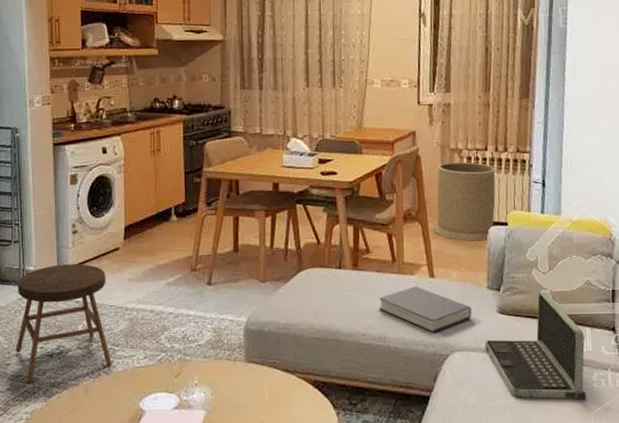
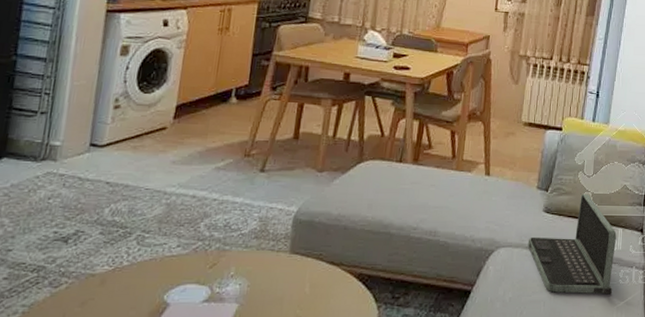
stool: present [15,264,112,383] -> none [21,141,147,272]
book: present [379,286,471,333] -> none [433,183,520,228]
trash can: present [433,162,496,241] -> none [495,68,558,144]

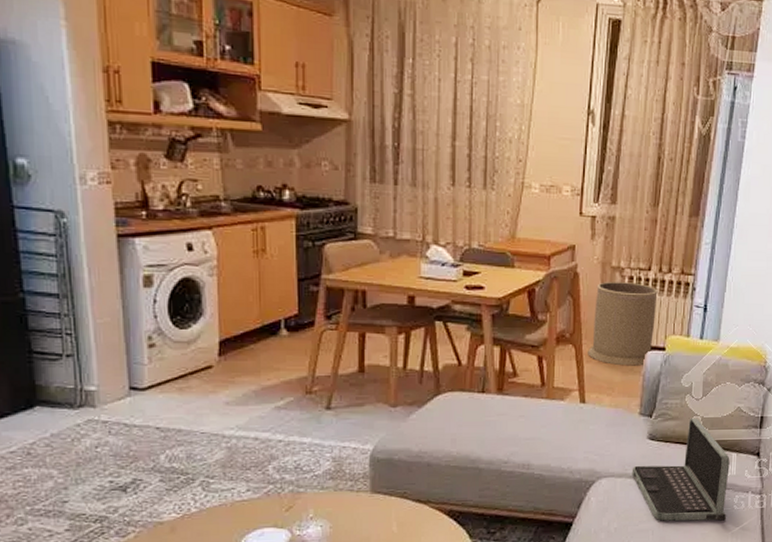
trash can: none [495,68,558,144] -> present [588,282,658,366]

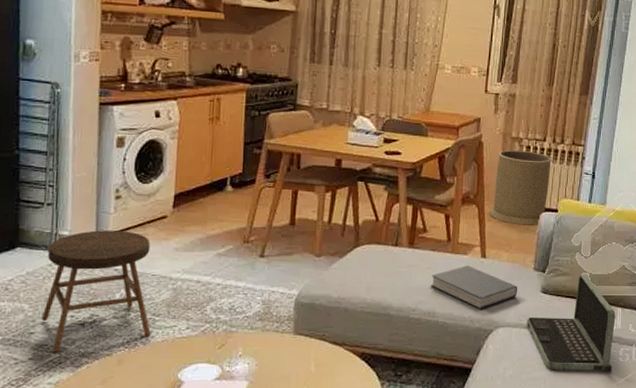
stool: none [74,384,206,522] -> present [41,230,151,353]
book: none [524,412,621,459] -> present [431,265,517,309]

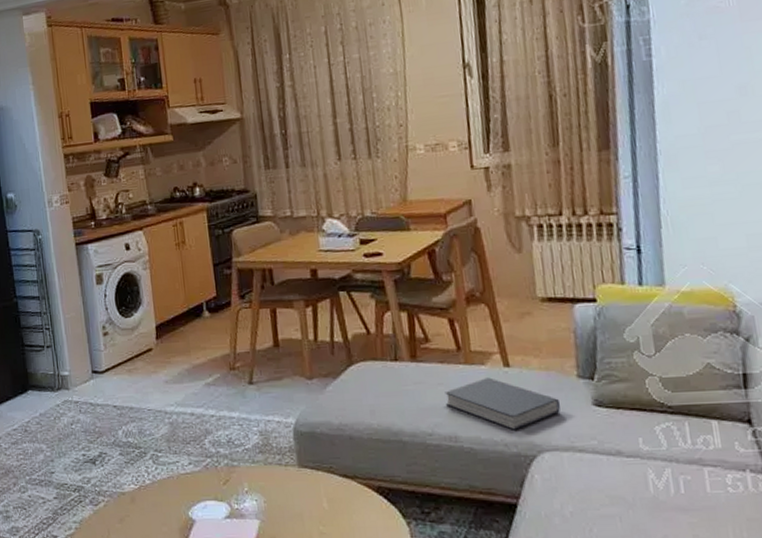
stool: present [41,230,151,353] -> none [54,366,156,491]
trash can: present [489,150,552,226] -> none [502,230,581,323]
laptop: present [526,274,616,372] -> none [579,378,721,507]

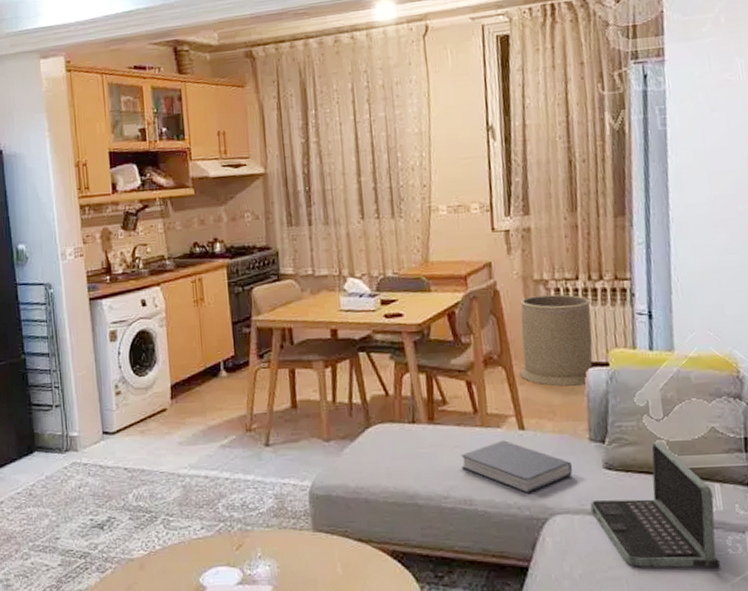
trash can: none [502,230,581,323] -> present [520,294,595,387]
laptop: none [579,378,721,507] -> present [589,441,721,568]

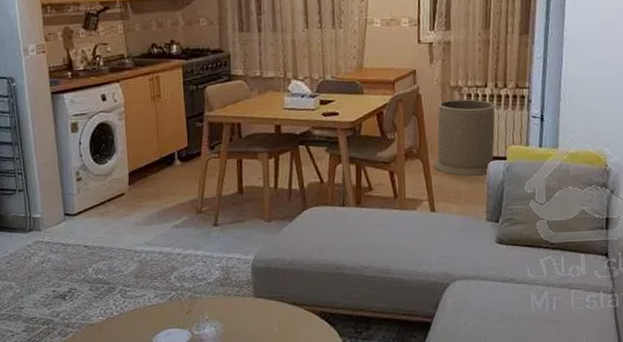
book: present [461,440,572,493] -> none [382,220,471,264]
laptop: present [589,441,721,568] -> none [483,221,580,321]

